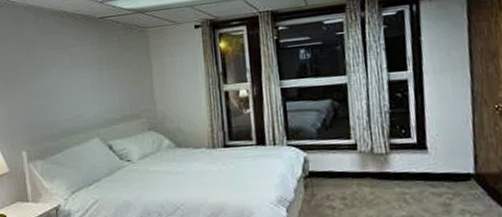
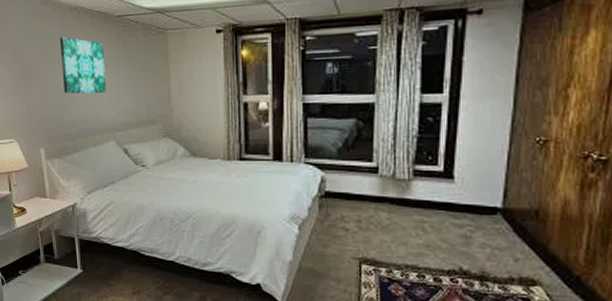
wall art: none [42,40,89,95] -> present [59,37,106,94]

